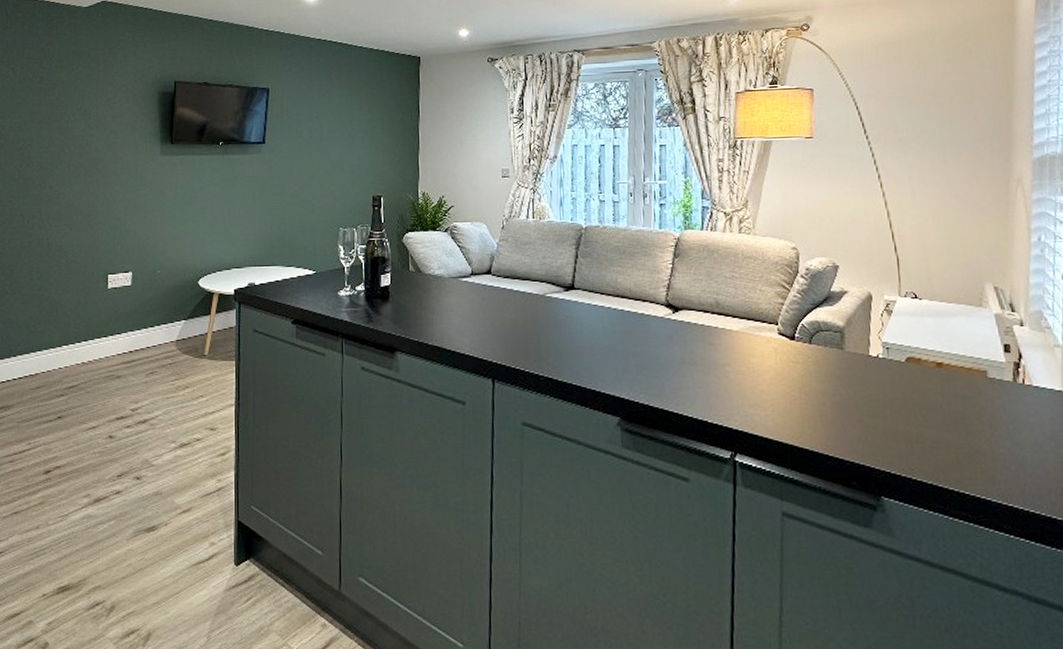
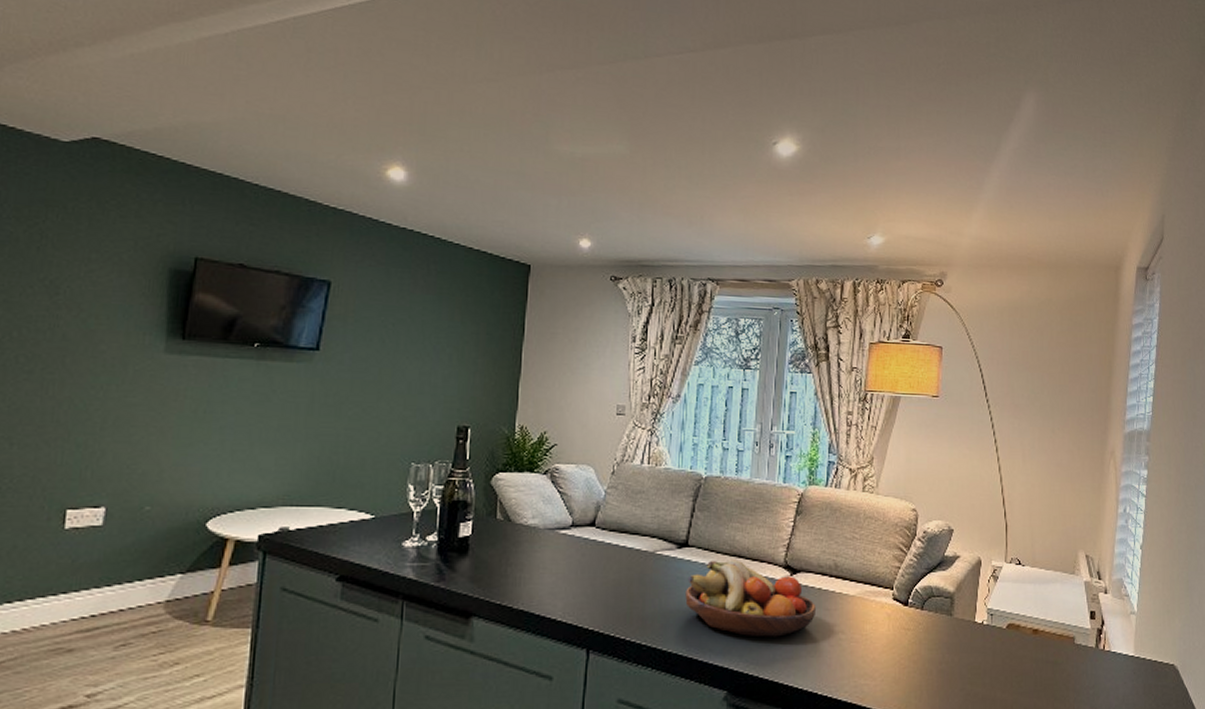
fruit bowl: none [575,300,701,370] -> present [685,560,817,637]

